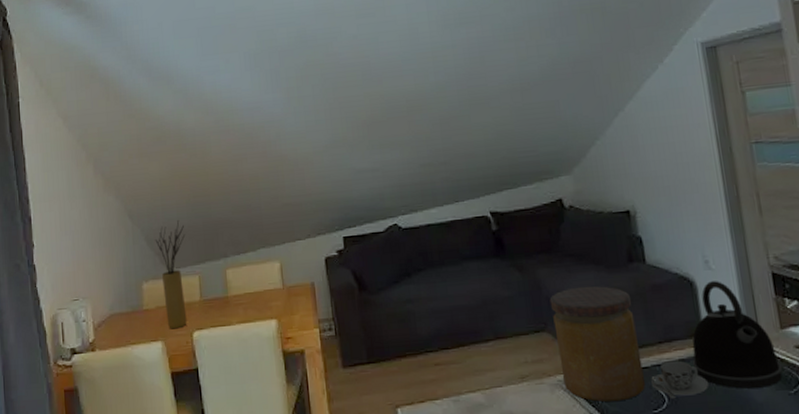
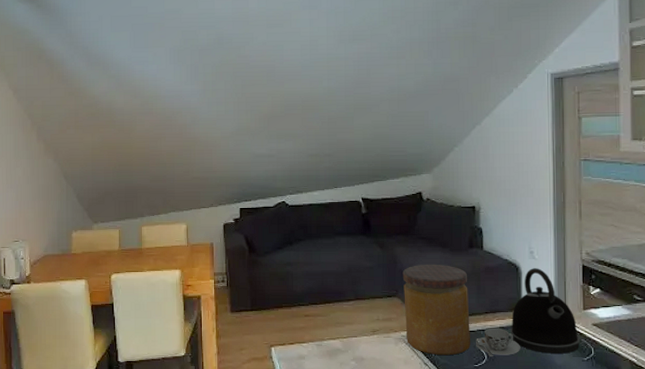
vase: present [155,220,187,330] -> none [85,184,110,271]

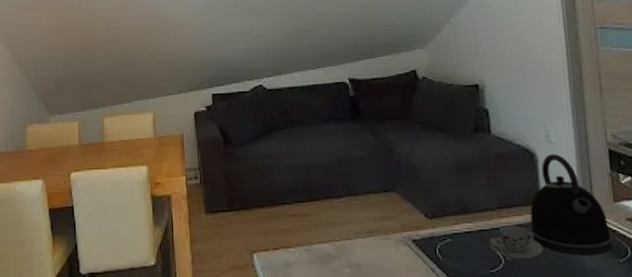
jar: present [402,264,471,356] -> none [399,152,485,260]

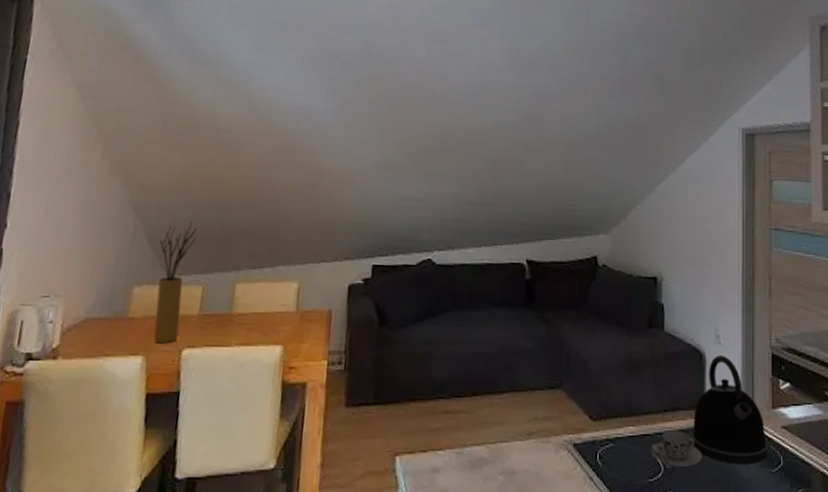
vase: none [40,71,68,169] -> present [153,222,197,344]

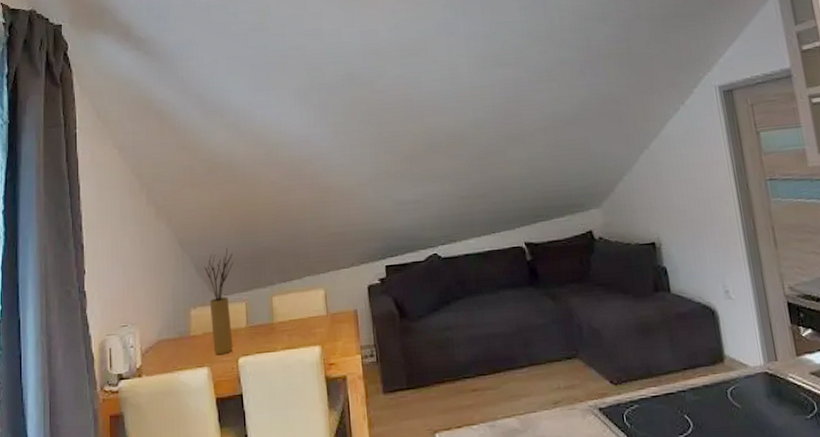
teacup: present [651,430,703,469] -> none [677,386,732,424]
kettle: present [690,355,769,464] -> none [714,310,799,414]

